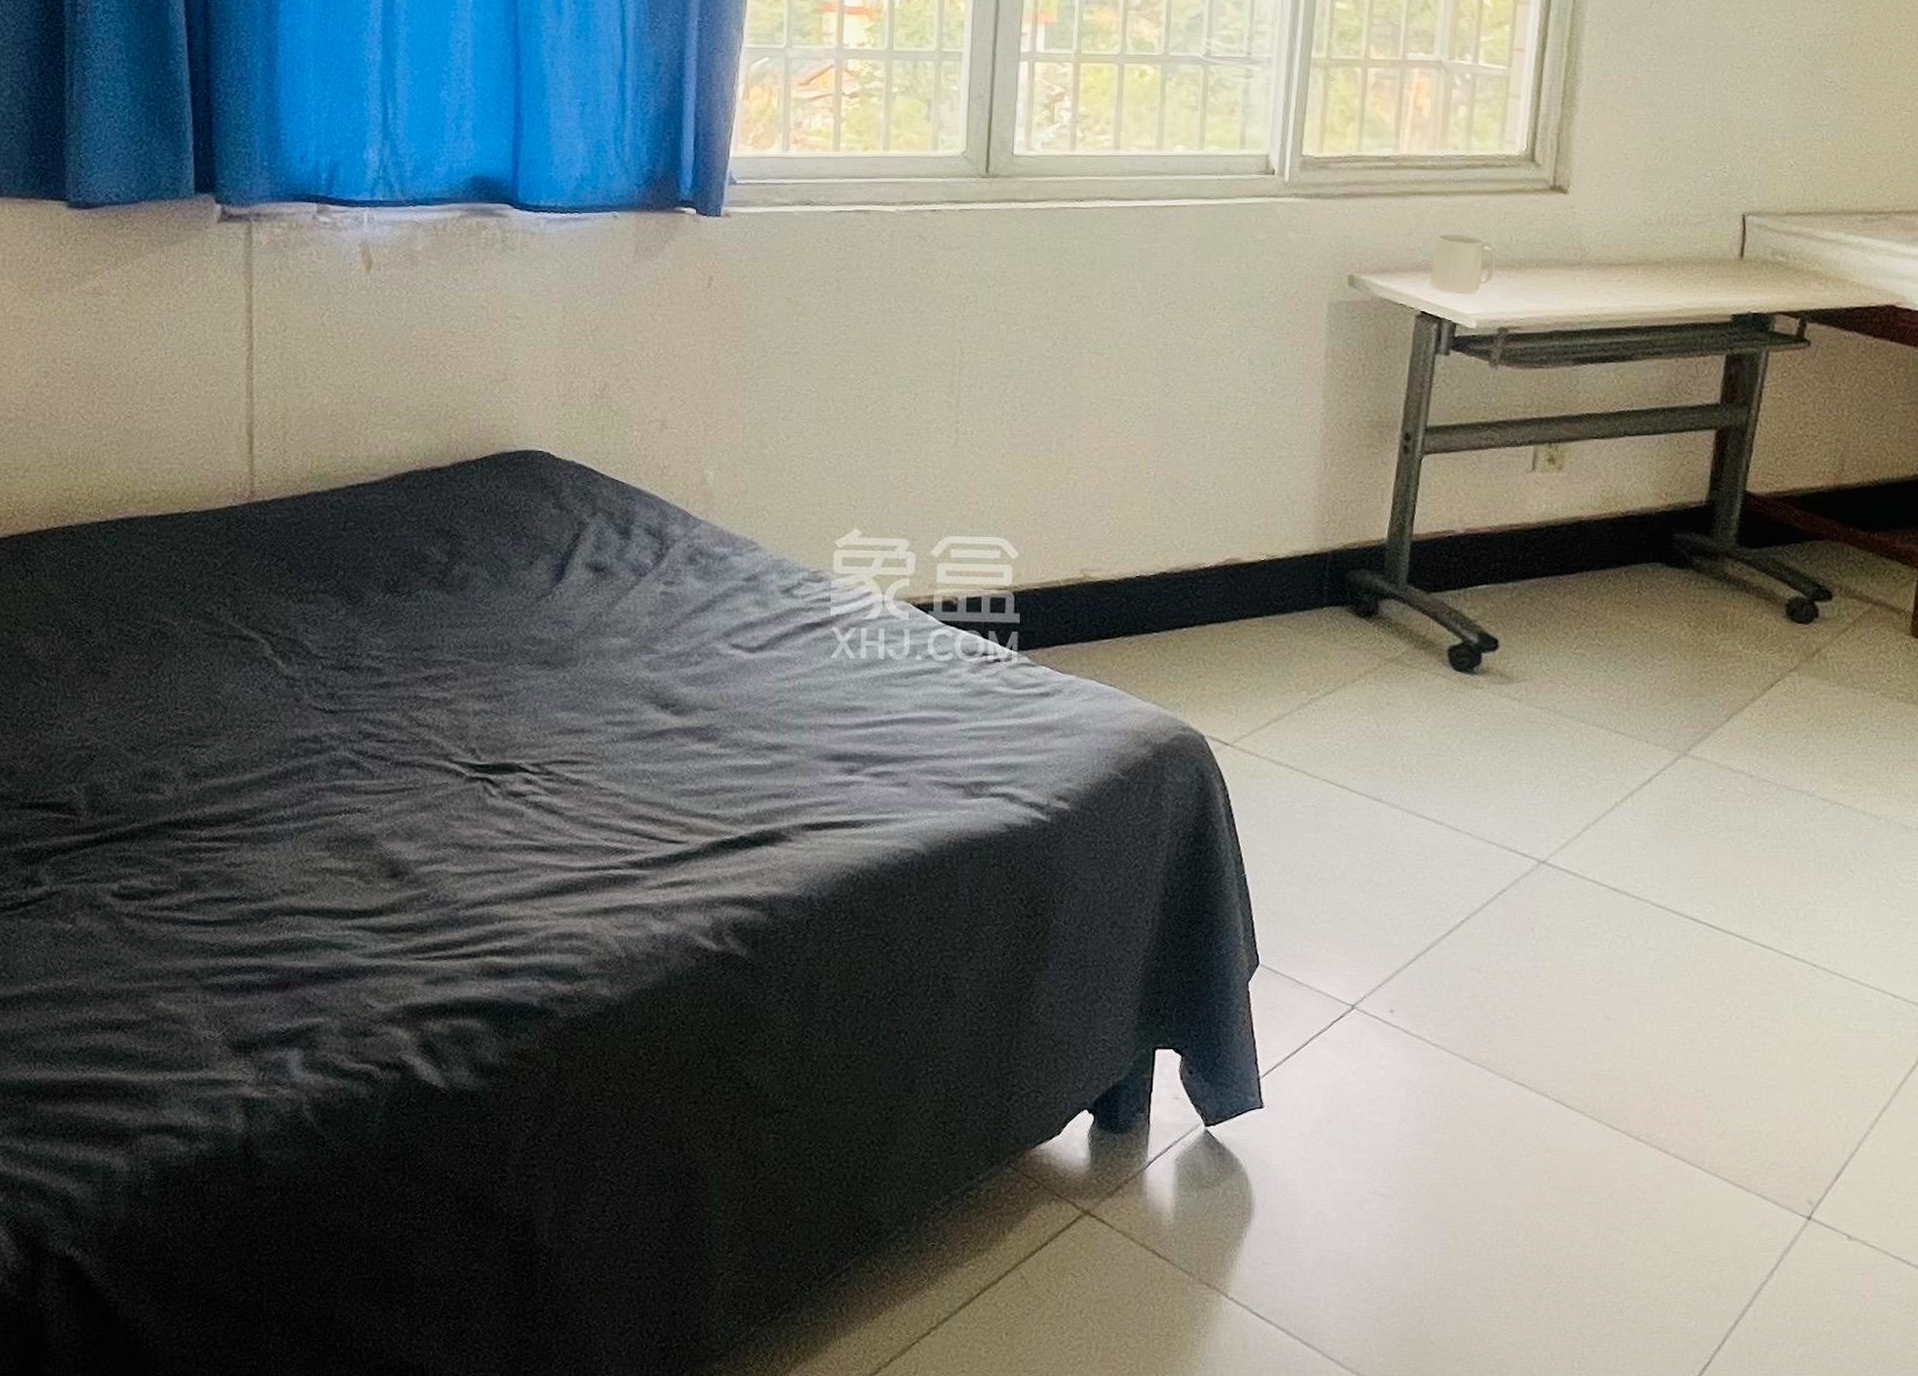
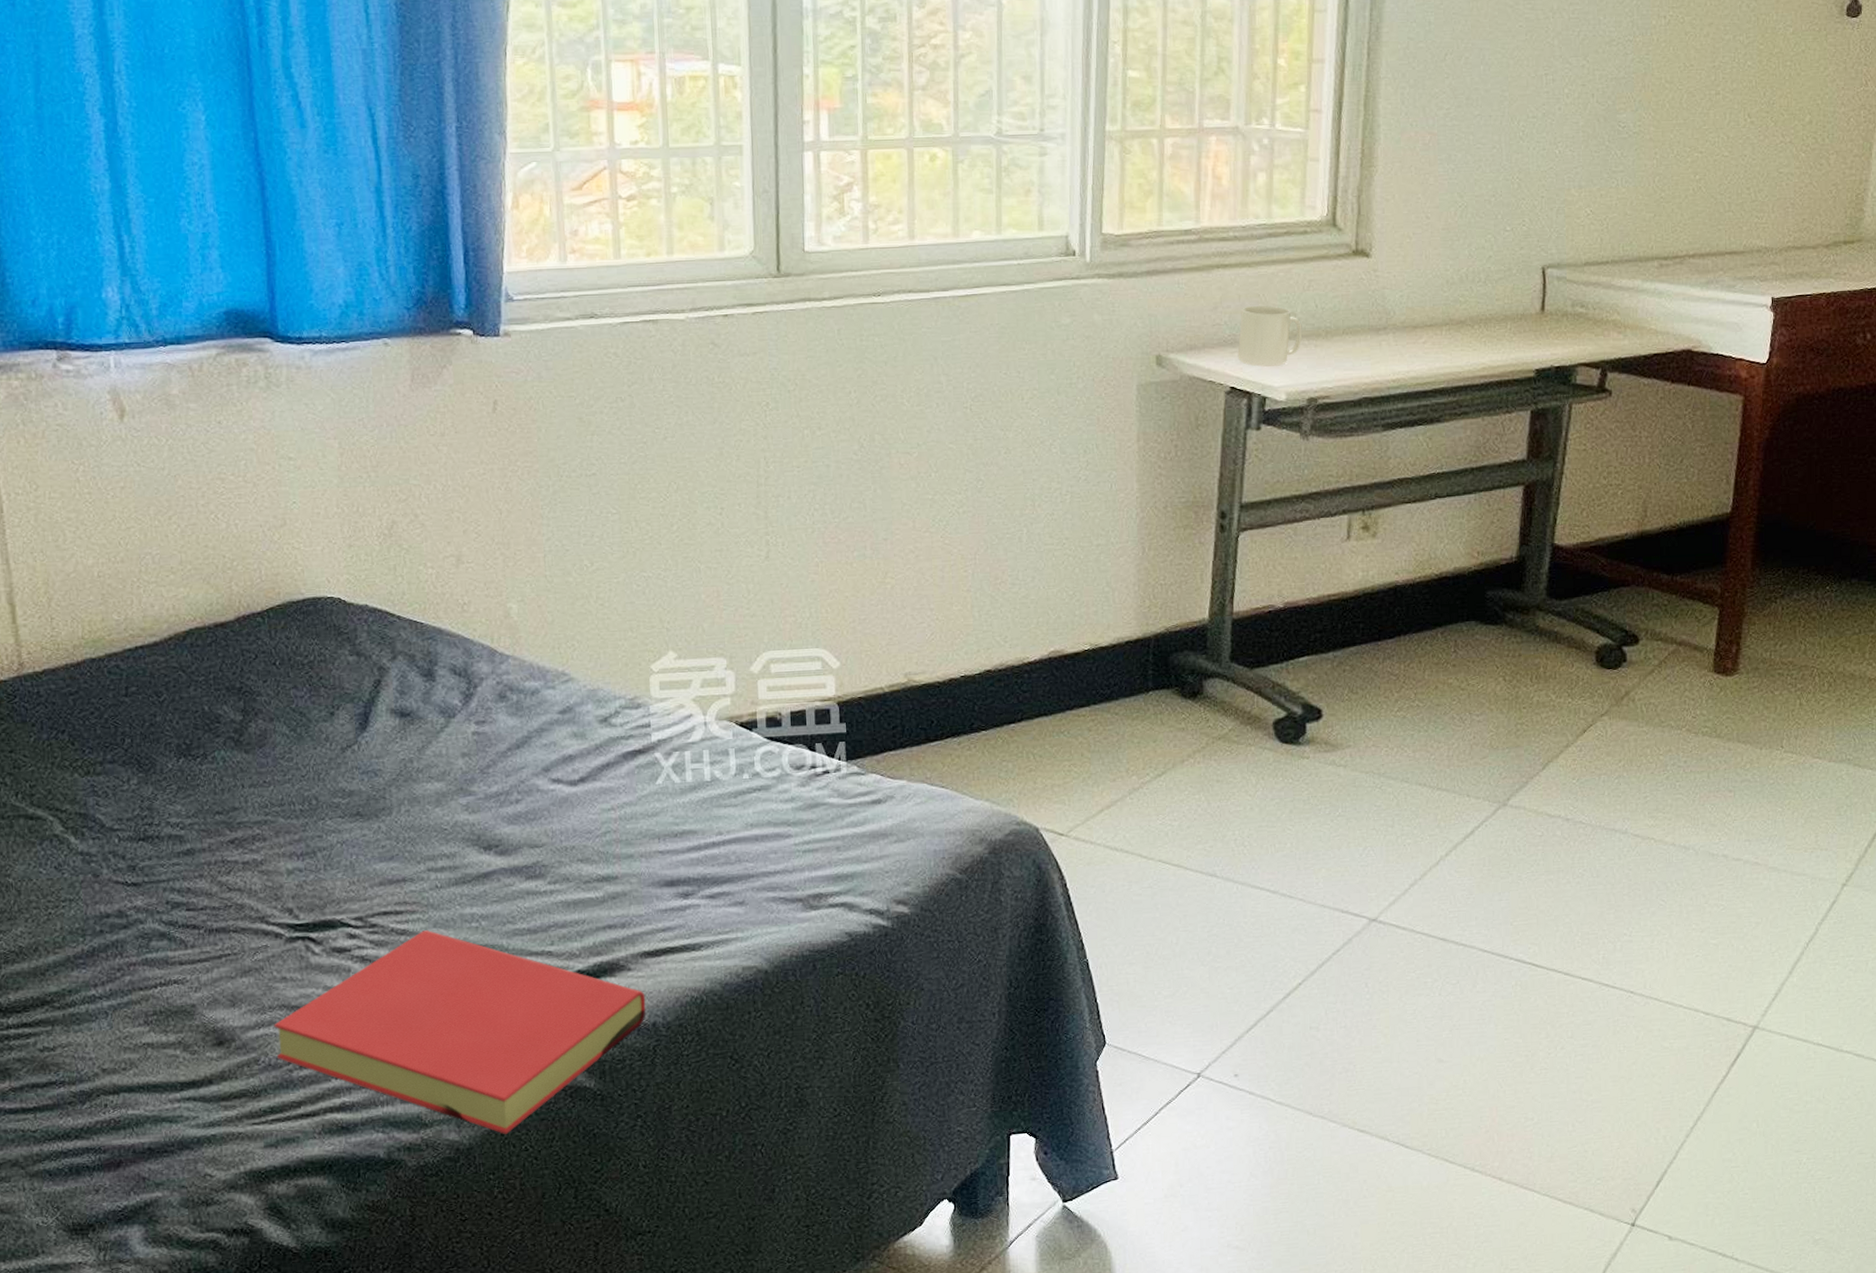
book: none [446,782,803,996] -> present [274,930,646,1135]

